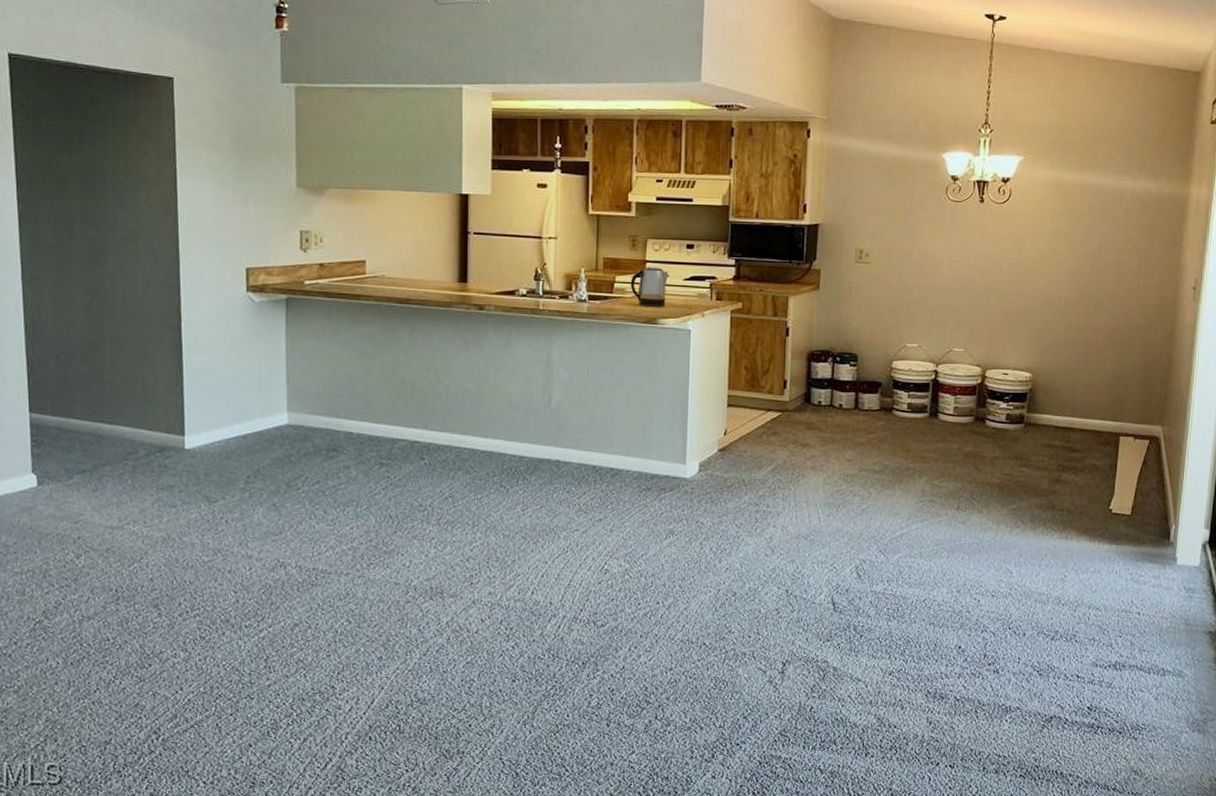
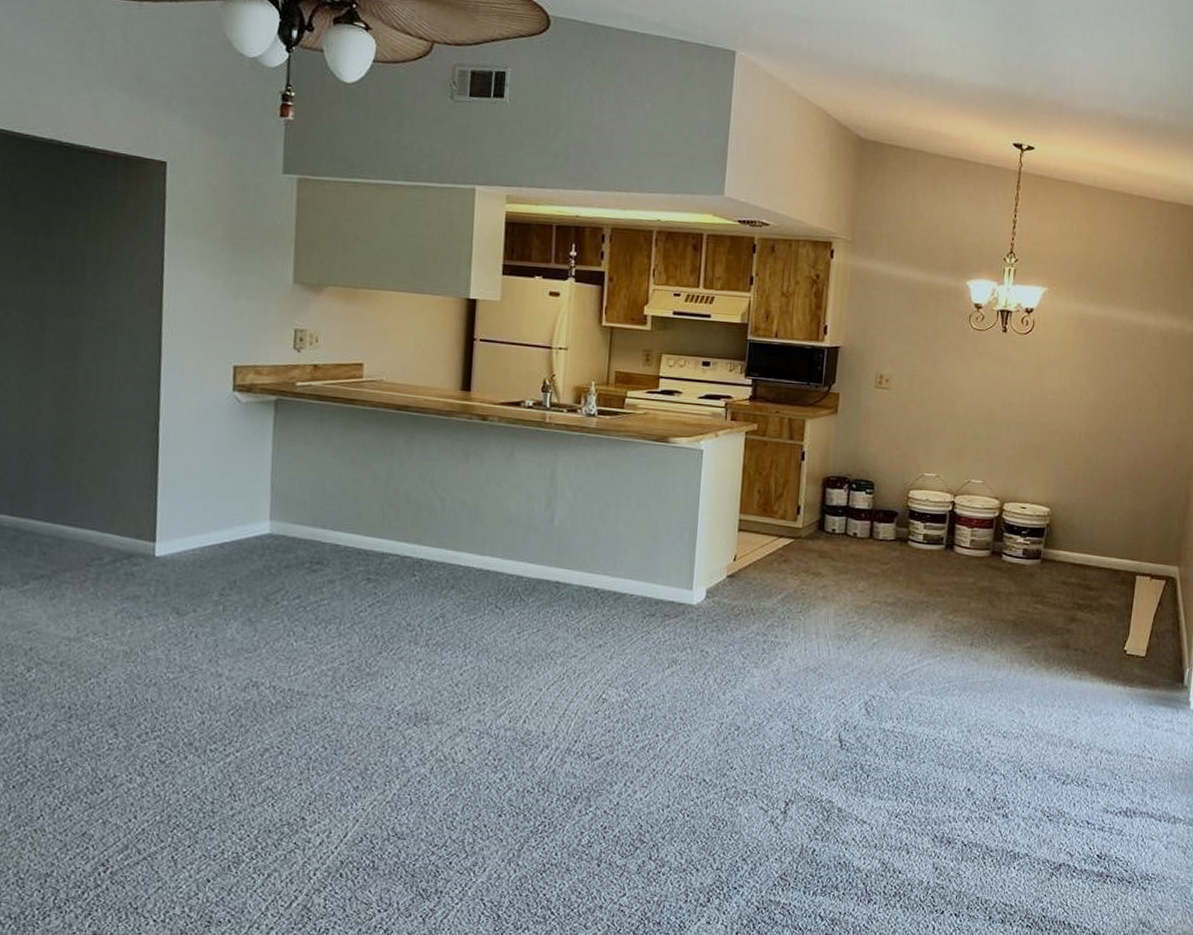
kettle: present [630,266,669,308] -> none [642,382,683,426]

